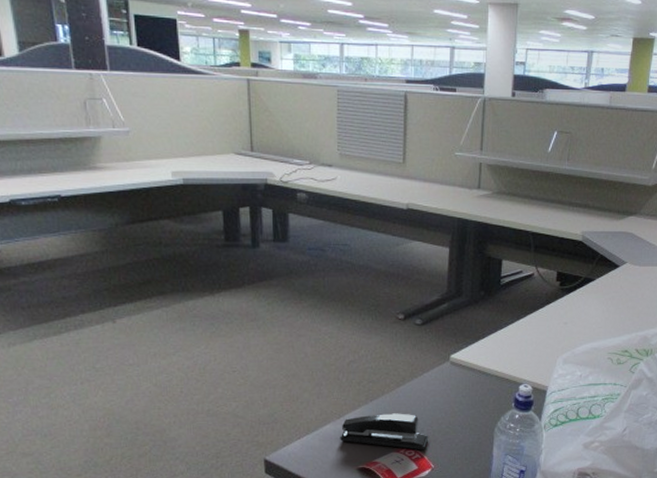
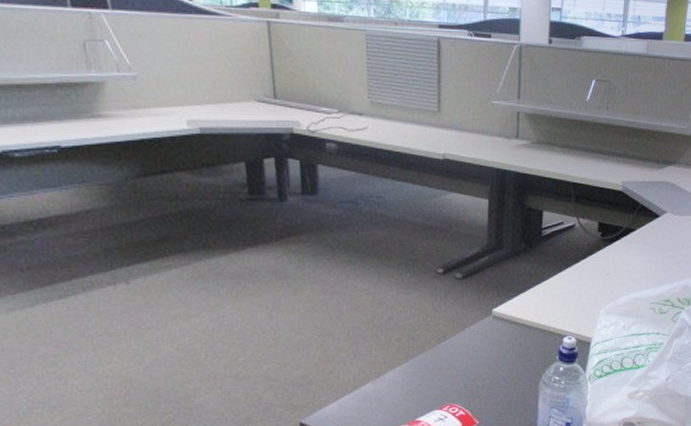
stapler: present [340,413,429,450] -> none [380,370,473,407]

